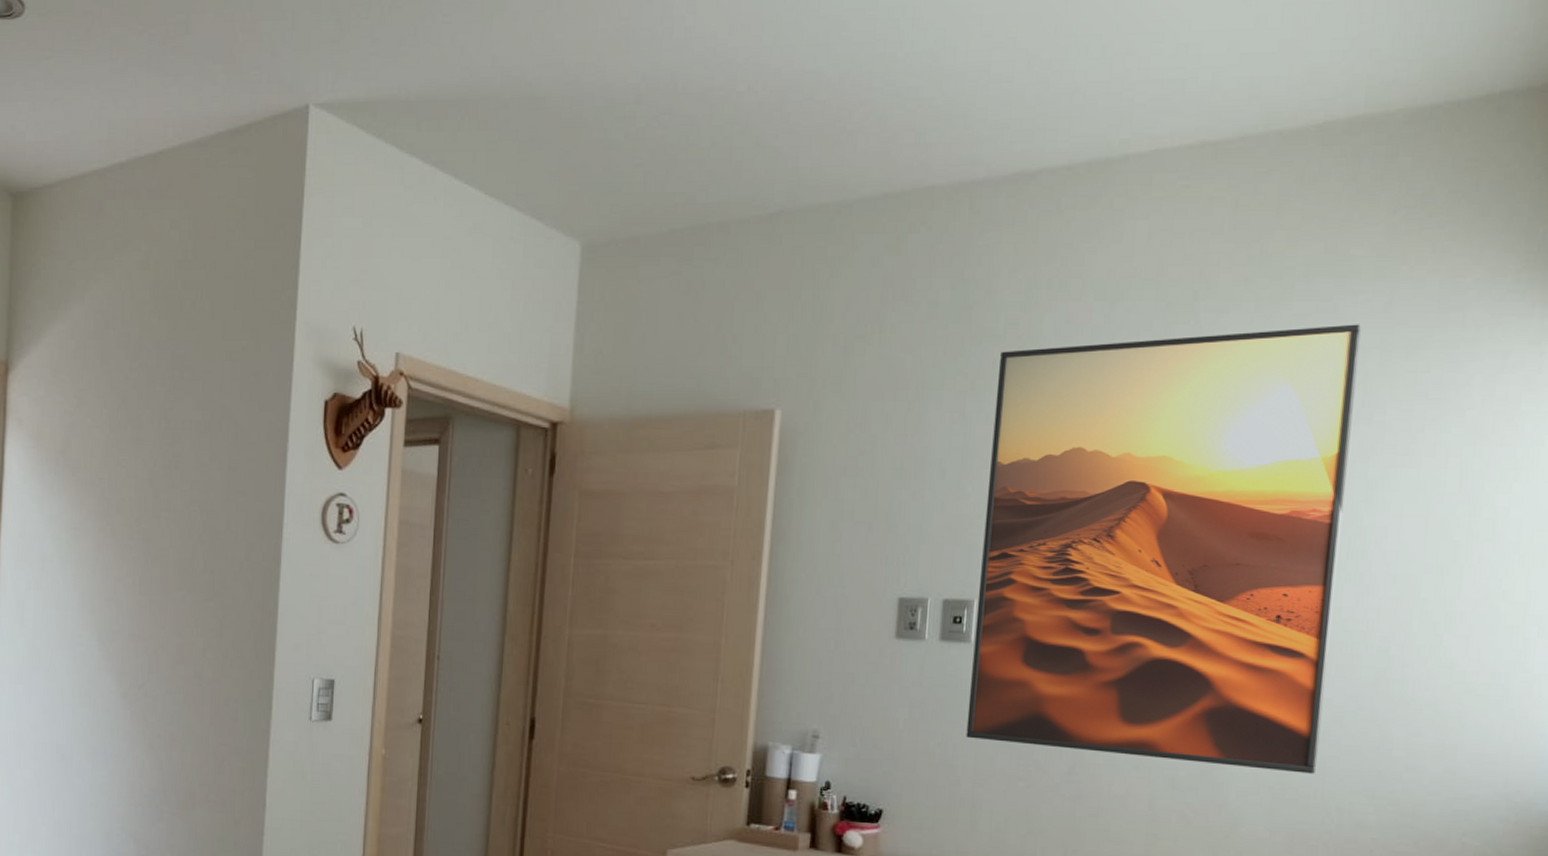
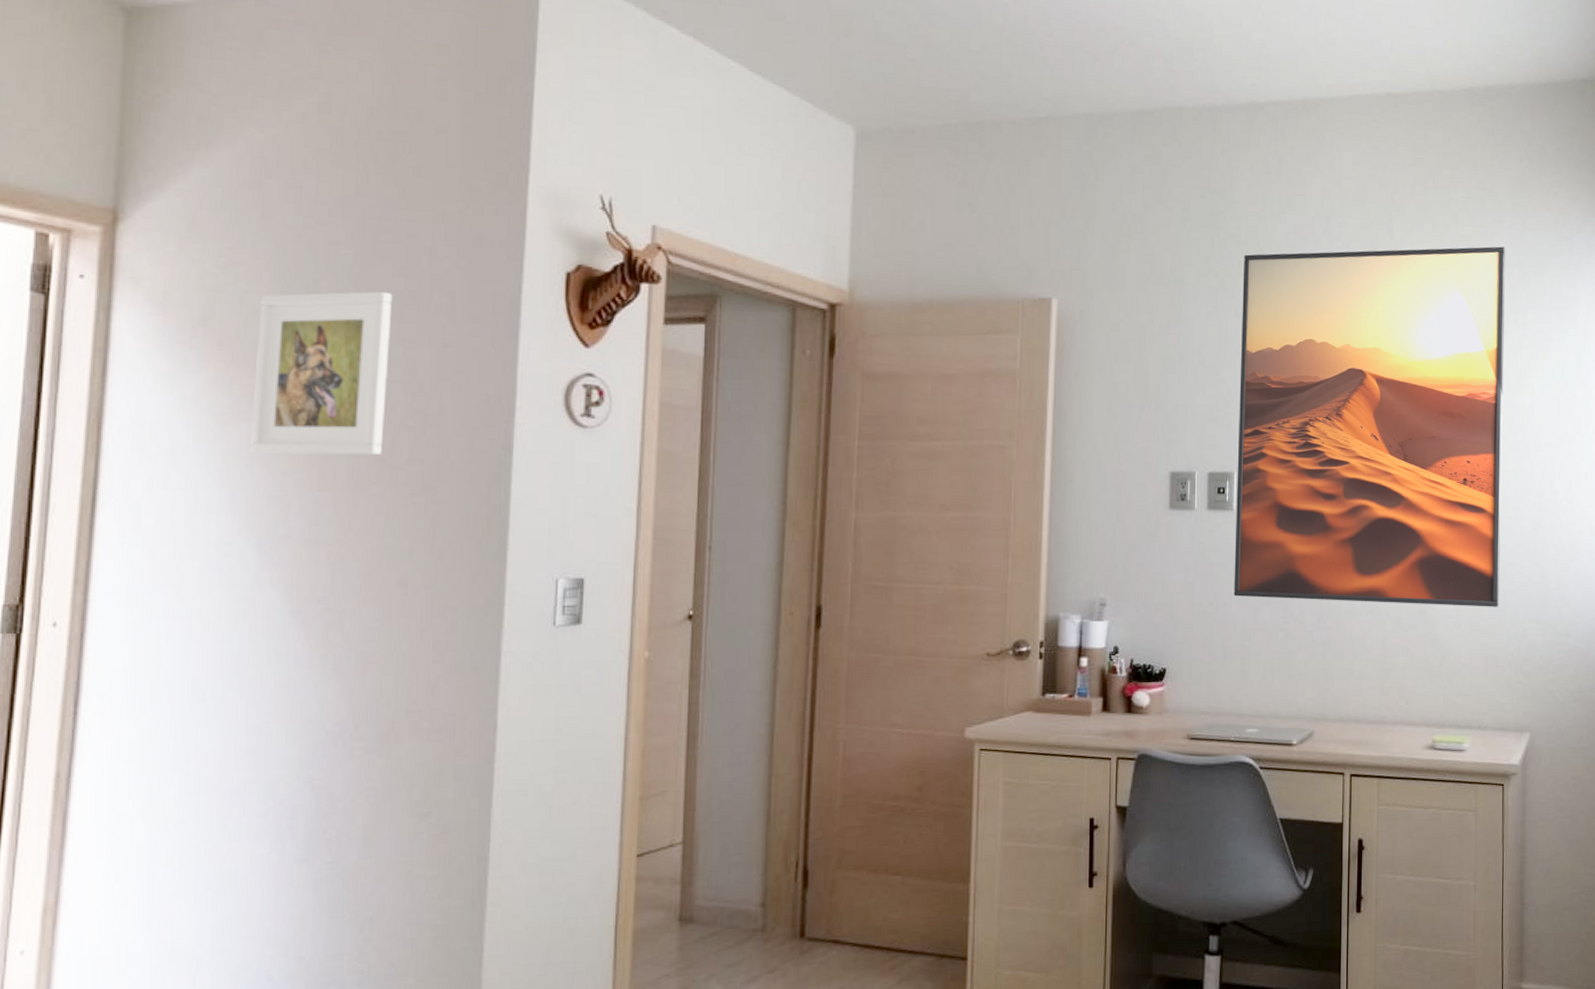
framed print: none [94,423,193,566] -> present [251,291,393,456]

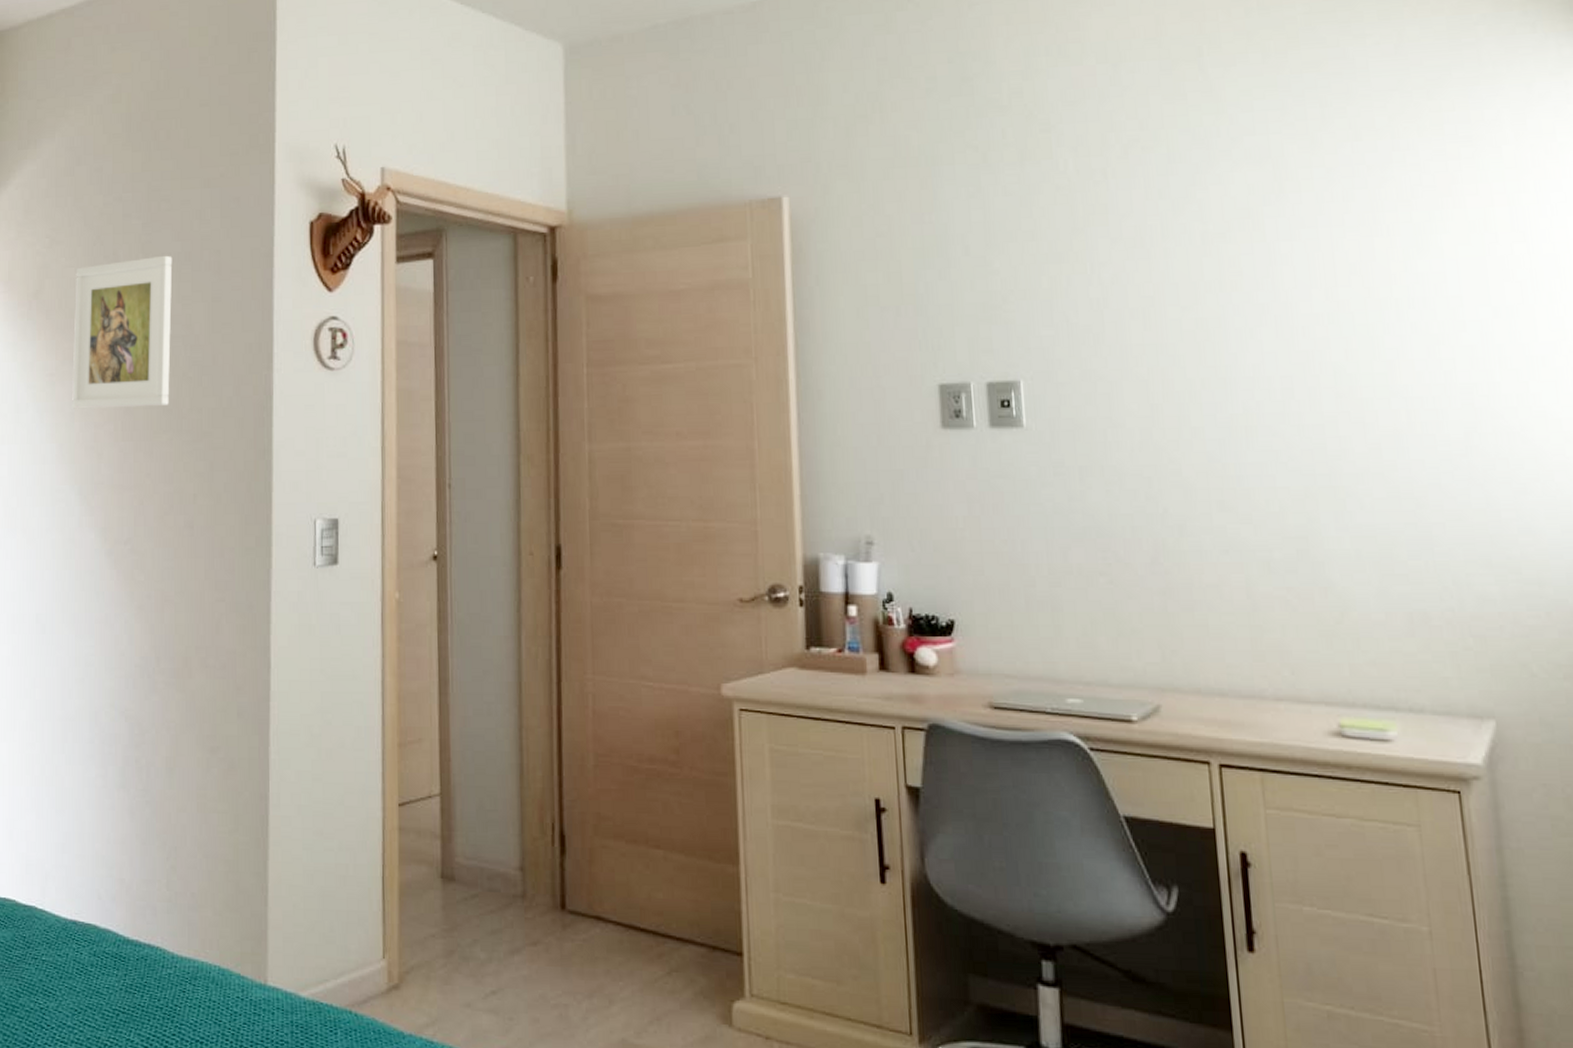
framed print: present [1234,246,1505,607] -> none [1009,67,1423,545]

